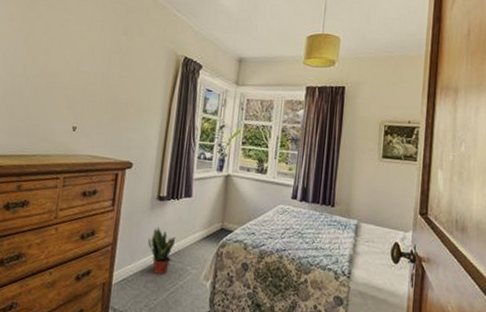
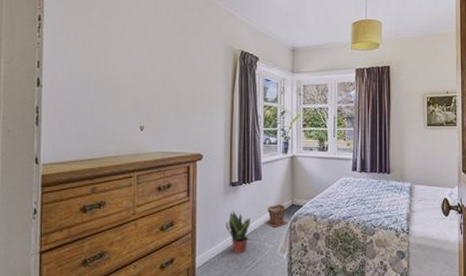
plant pot: none [191,225,215,251] -> present [266,204,287,228]

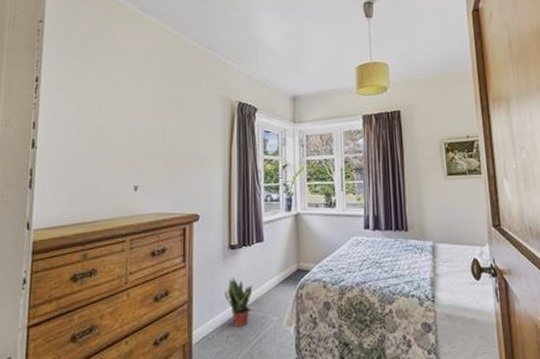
plant pot: present [266,204,287,228] -> none [269,268,293,296]

